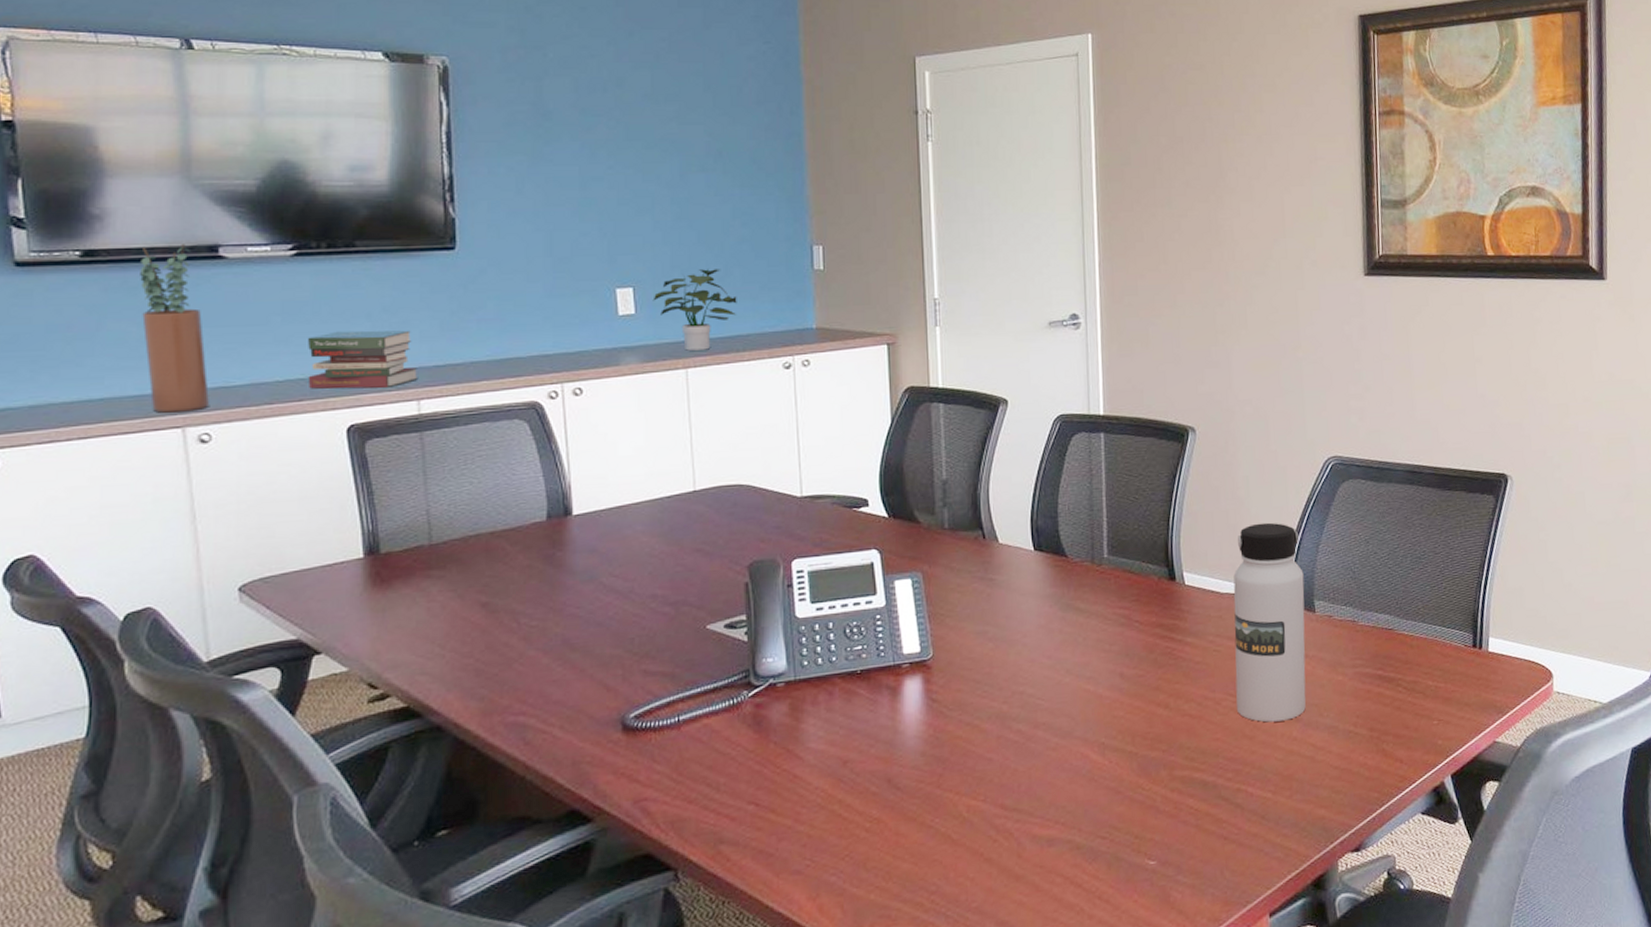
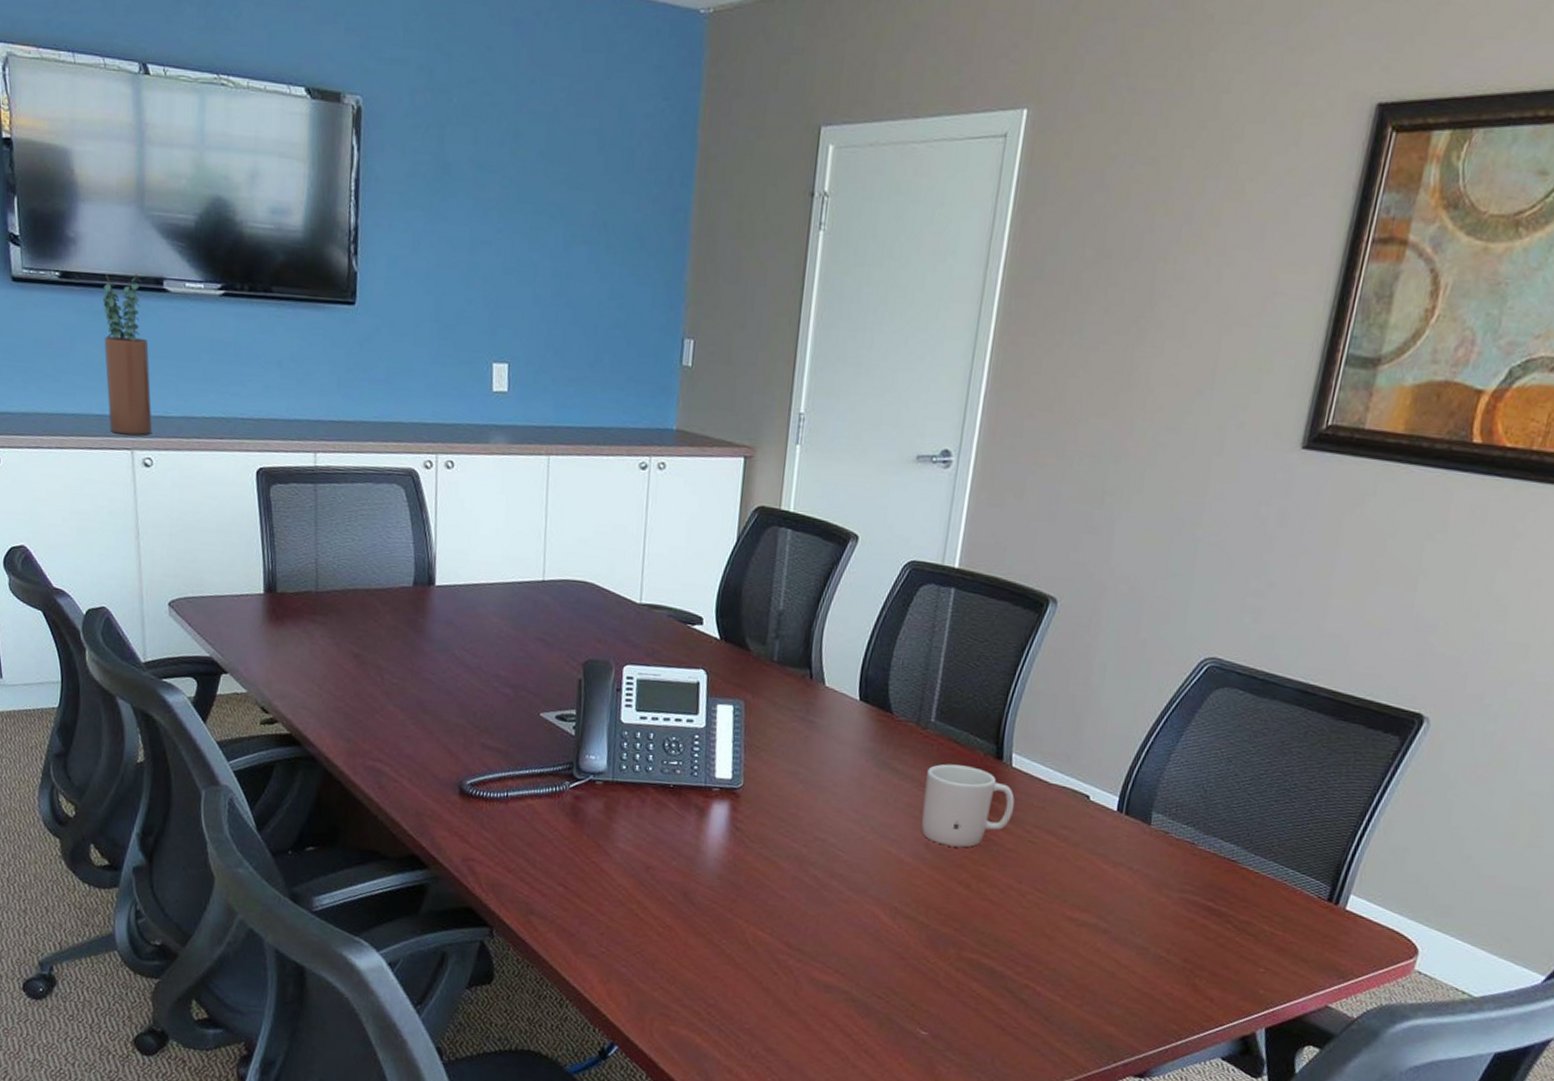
books: present [308,330,419,389] -> none [228,375,317,438]
potted plant: present [652,269,737,352] -> none [525,352,604,440]
mug: none [1109,592,1195,672] -> present [921,763,1015,848]
water bottle: present [1233,522,1306,723] -> none [1041,716,1151,930]

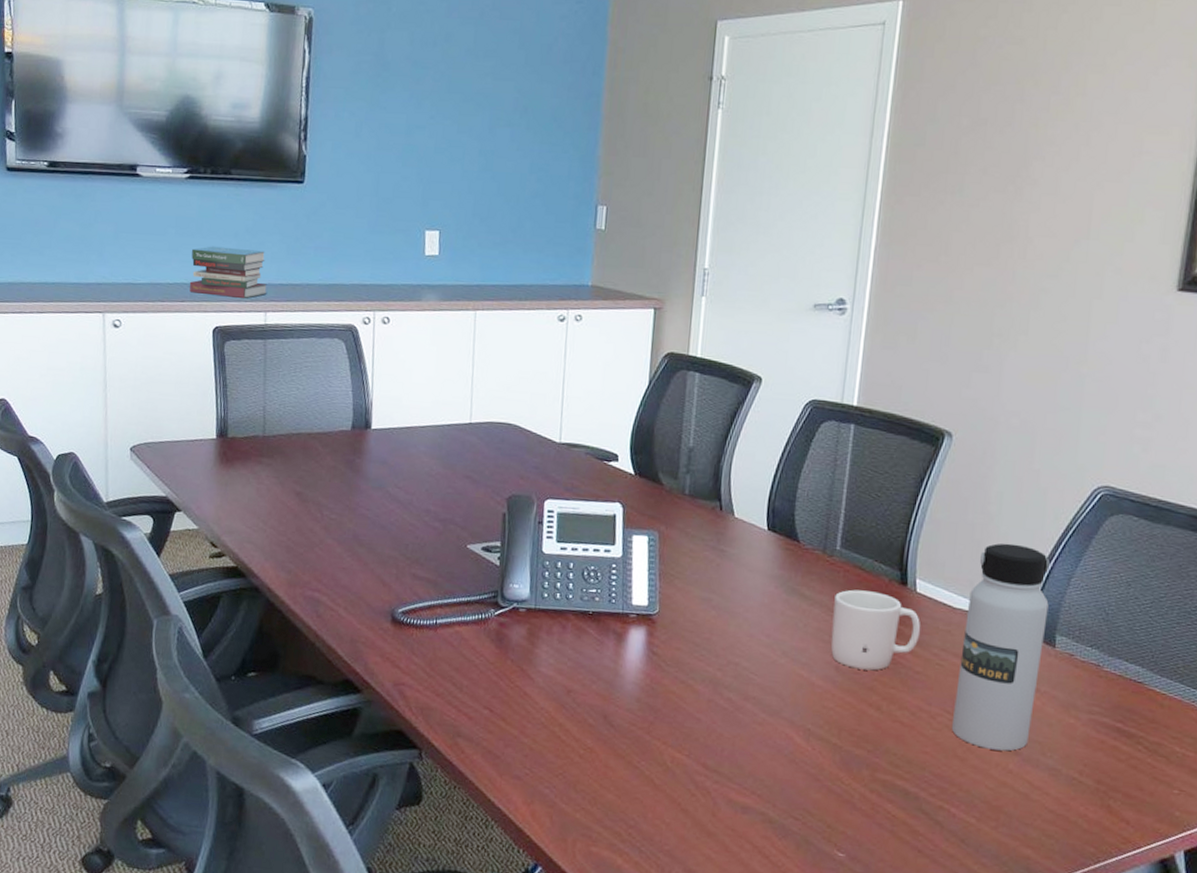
vase: present [103,274,152,437] -> none [83,162,122,302]
books: none [228,375,317,438] -> present [189,246,267,299]
water bottle: none [1041,716,1151,930] -> present [951,543,1050,752]

